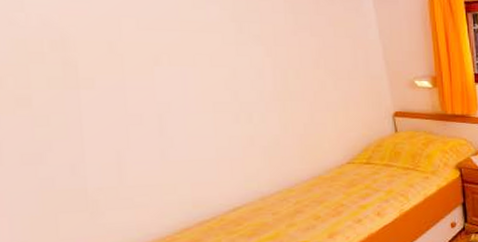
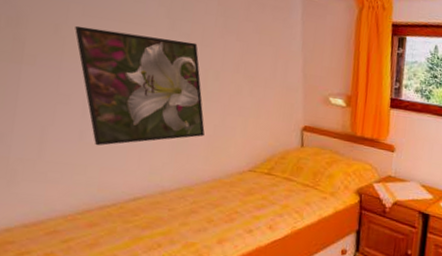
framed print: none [132,40,295,163] -> present [75,25,205,146]

